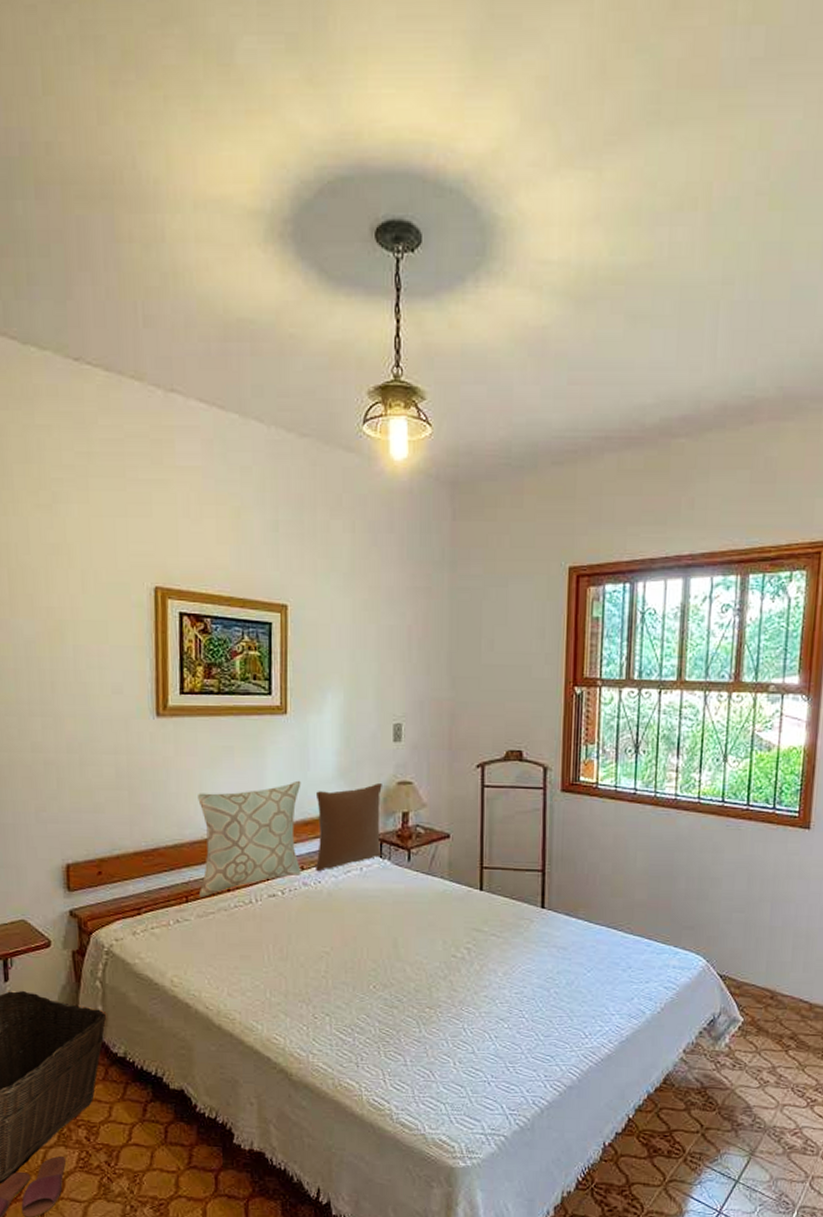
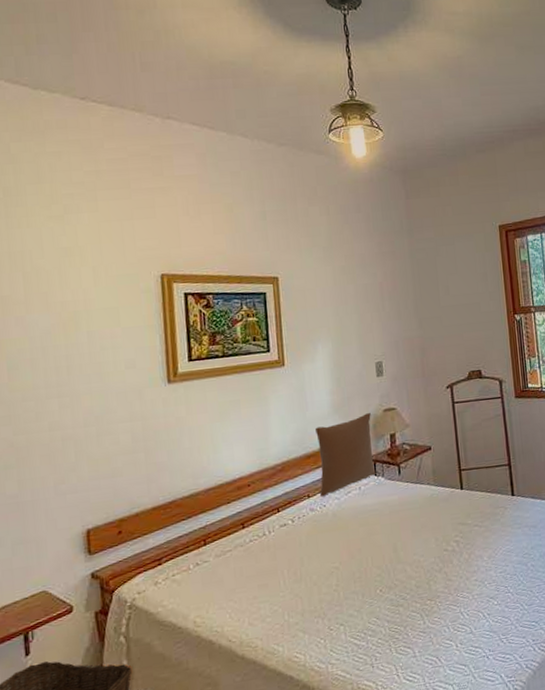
pillow: present [198,780,301,897] -> none [210,420,308,538]

